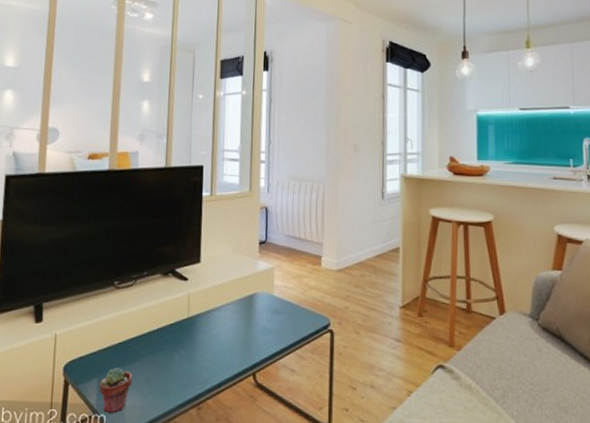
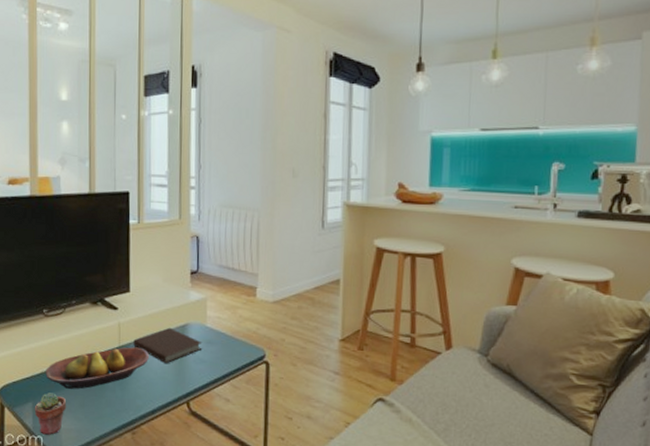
fruit bowl: none [113,318,217,363] -> present [46,347,149,389]
notebook: none [202,297,270,335] -> present [133,327,203,364]

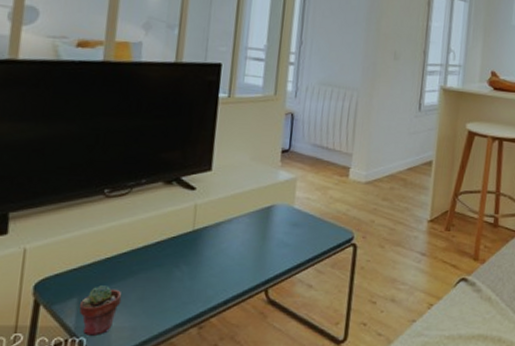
fruit bowl: present [46,347,149,389] -> none [98,231,227,280]
notebook: present [133,327,203,364] -> none [210,209,288,249]

